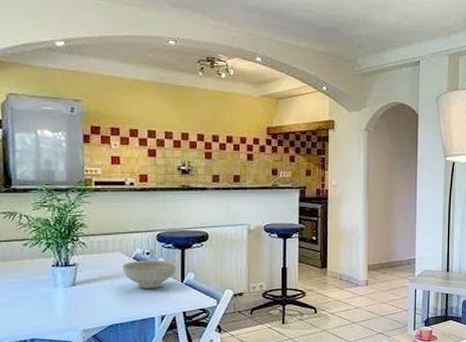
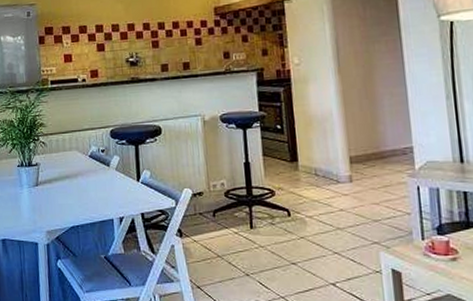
decorative bowl: present [122,259,177,289] -> none [79,157,132,189]

